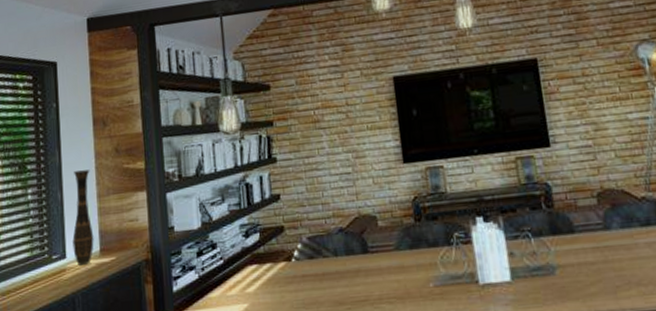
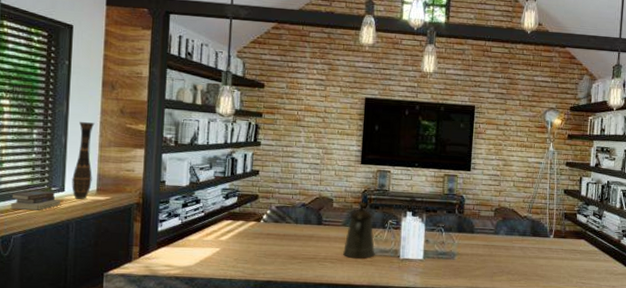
books: none [11,261,63,289] -> present [10,190,60,210]
coffee pot: none [401,214,445,294] -> present [343,203,375,260]

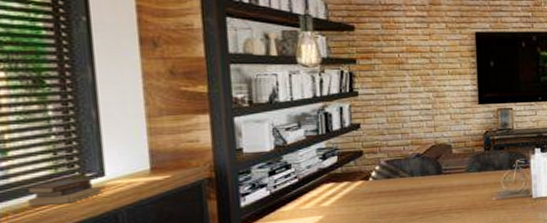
decorative vase: present [72,122,95,199] -> none [113,89,143,183]
coffee pot: present [343,203,375,260] -> none [469,145,505,205]

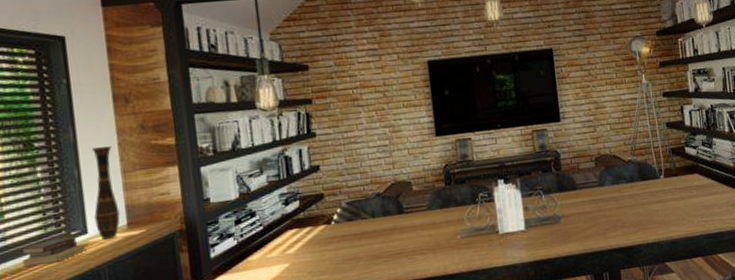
decorative vase: none [113,89,143,183] -> present [92,146,120,240]

